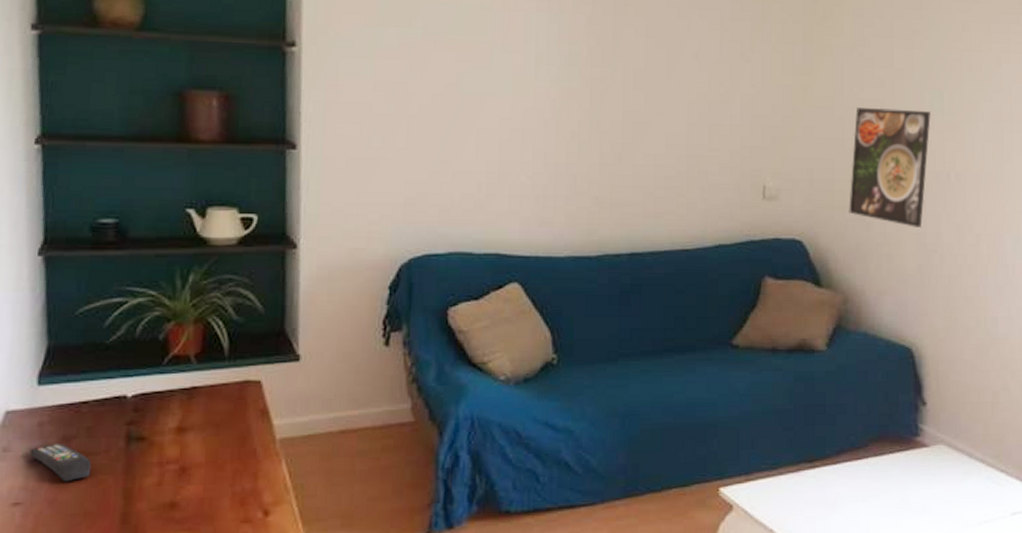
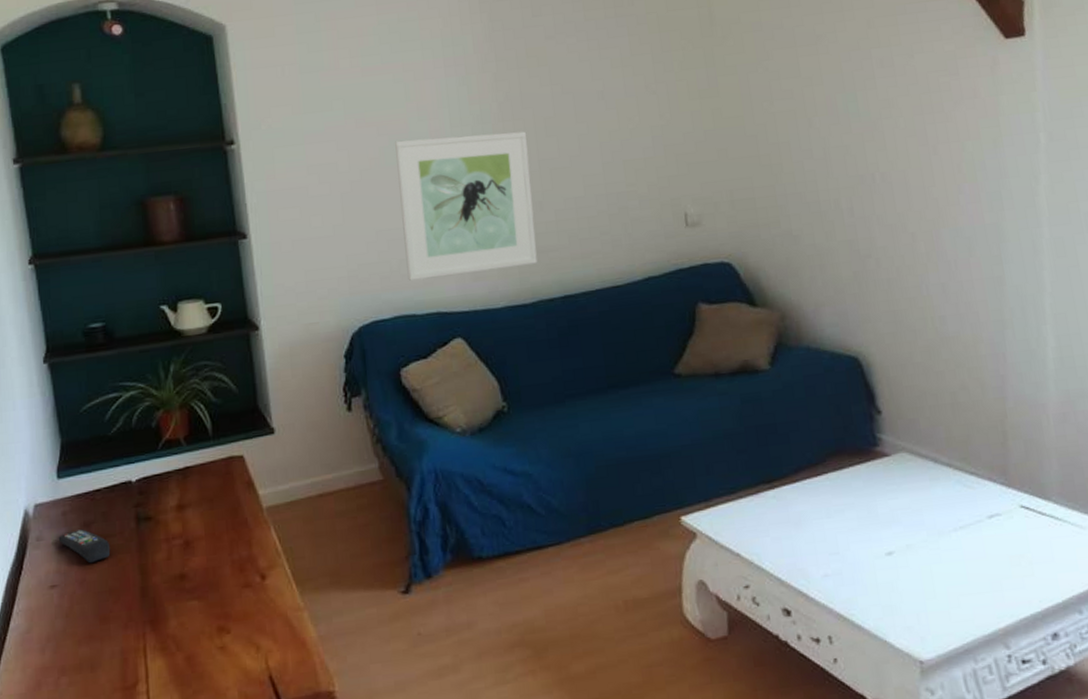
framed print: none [469,69,615,218] -> present [395,131,537,281]
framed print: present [849,107,932,228] -> none [768,115,852,235]

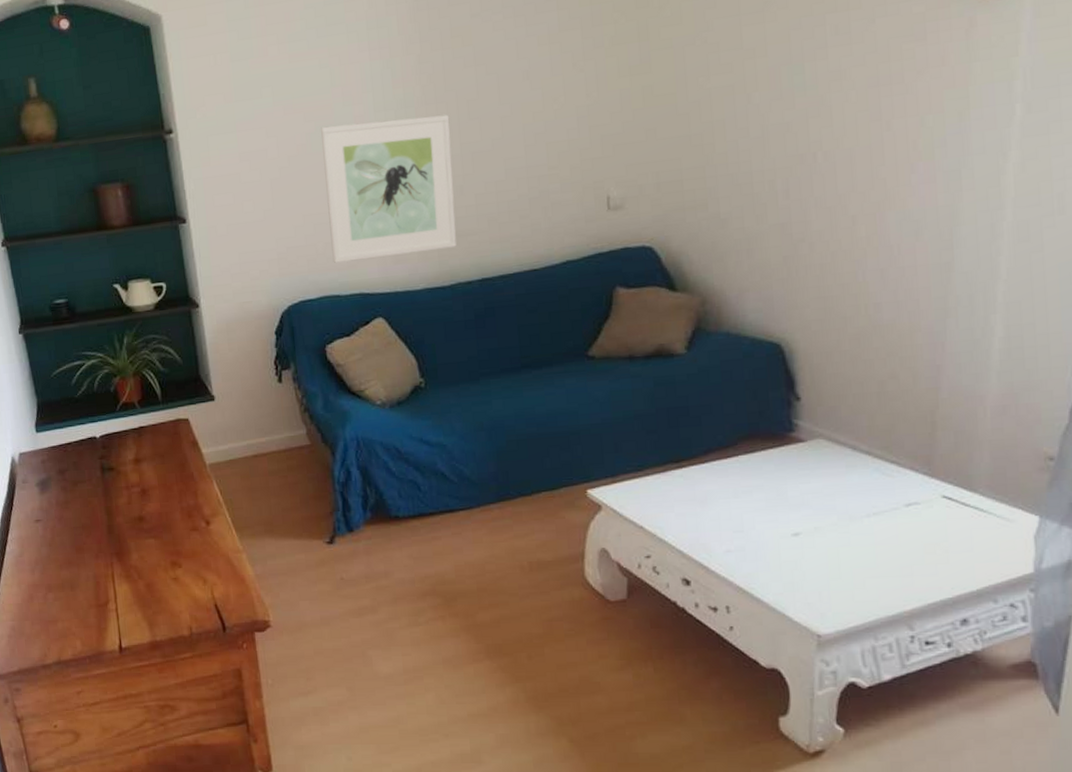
remote control: present [58,529,111,564] -> none [39,475,82,504]

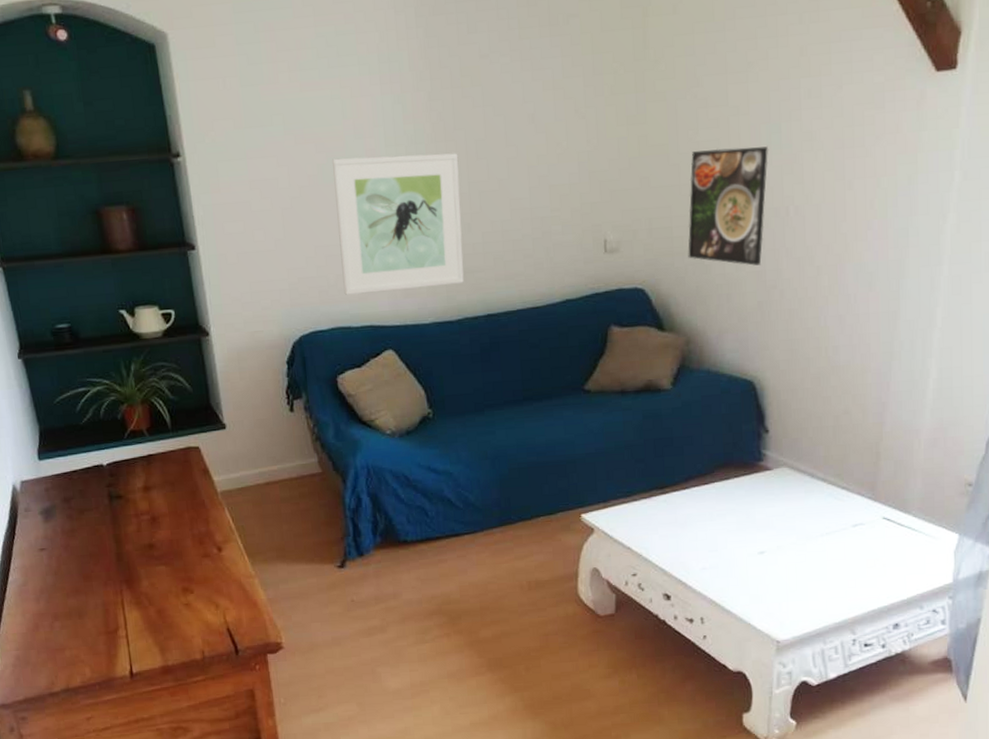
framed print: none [700,89,792,218] -> present [688,146,769,266]

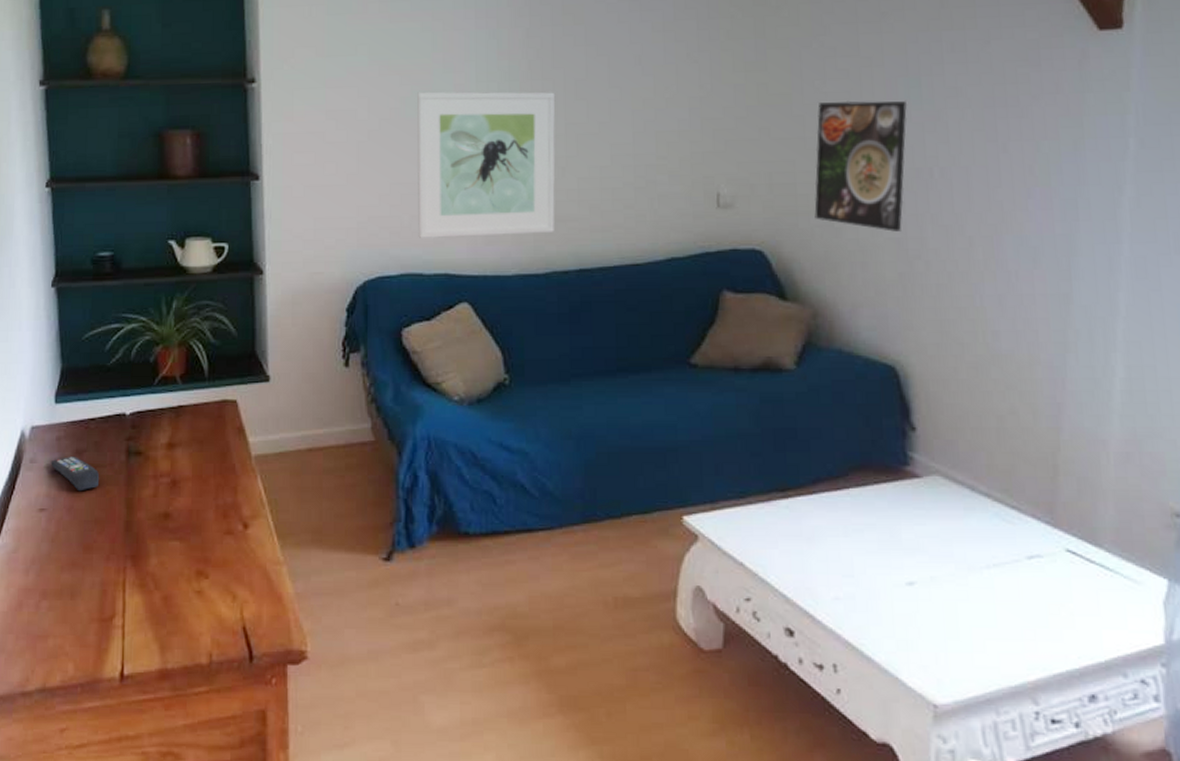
remote control: none [43,503,89,532] -> present [51,456,100,492]

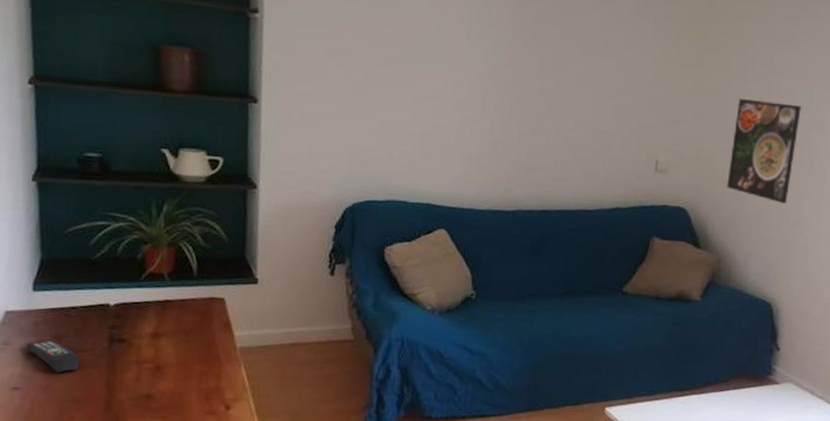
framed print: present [417,91,556,238] -> none [405,44,534,178]

